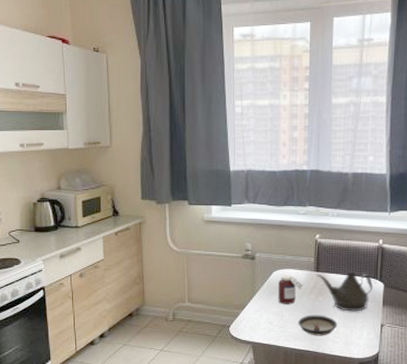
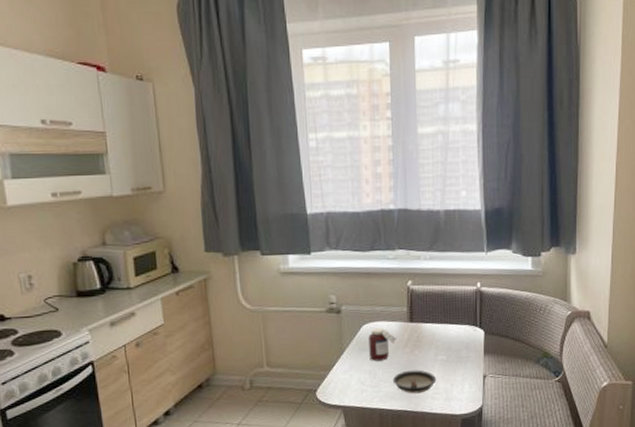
teapot: present [316,273,373,312] -> none [410,321,472,364]

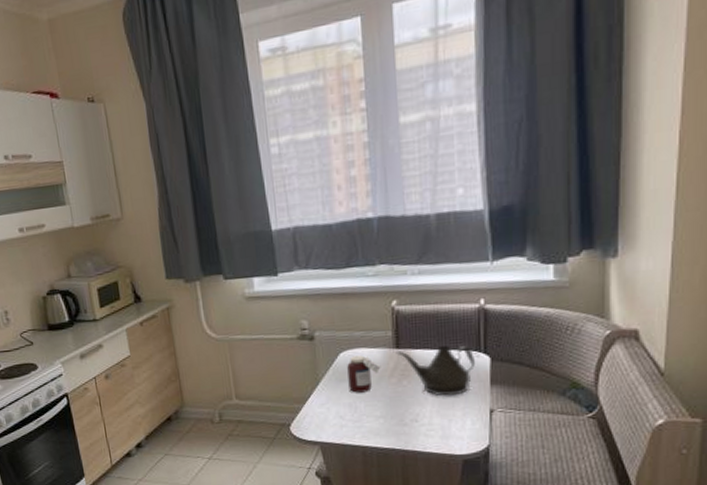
saucer: present [392,370,437,394] -> none [376,403,431,430]
teapot: none [410,321,472,364] -> present [396,346,475,396]

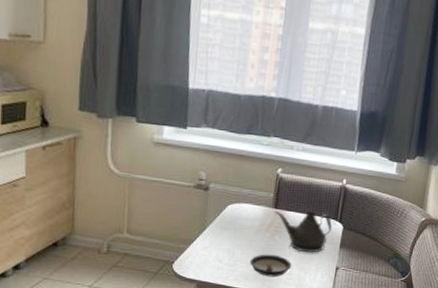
jar: present [347,355,381,393] -> none [230,209,260,242]
saucer: none [376,403,431,430] -> present [249,254,292,277]

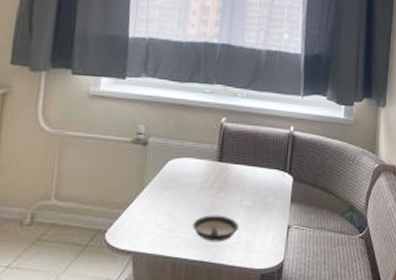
teapot: present [274,210,332,253] -> none [218,164,281,211]

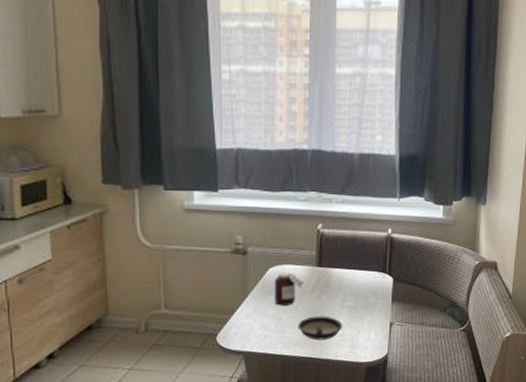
jar: none [171,165,204,202] -> present [275,271,305,306]

